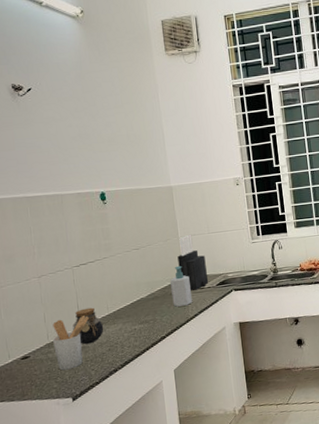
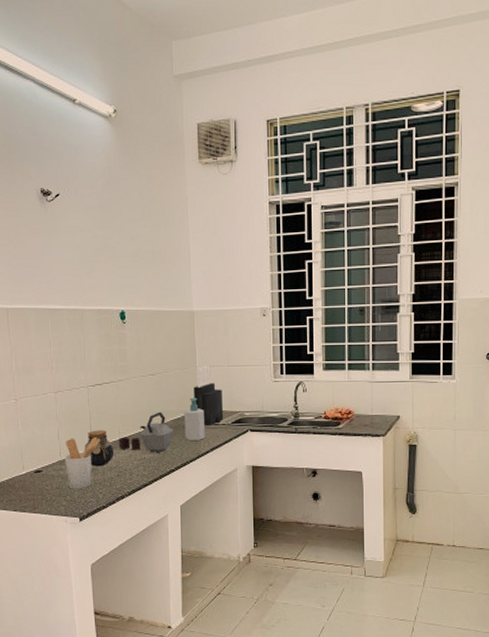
kettle: none [108,283,162,324] -> present [119,411,173,452]

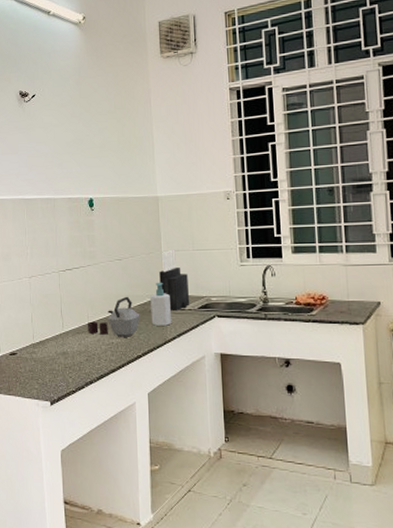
utensil holder: present [65,437,100,489] -> none [37,321,70,373]
jar: present [84,430,114,467] -> none [55,314,83,351]

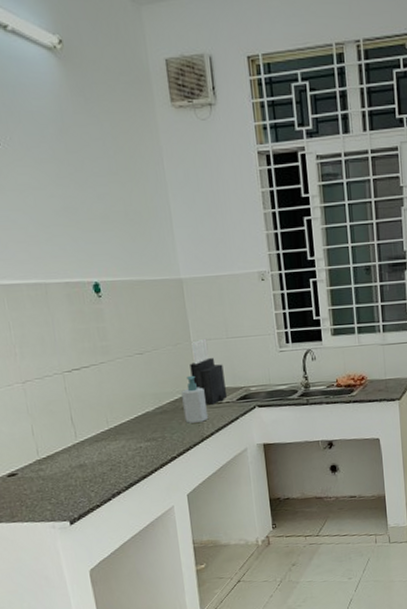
kettle: present [88,296,140,337] -> none [108,394,171,440]

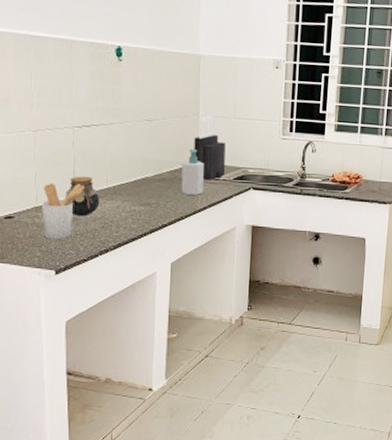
utensil holder: none [43,430,86,491] -> present [42,183,85,240]
jar: none [66,420,104,463] -> present [65,176,100,217]

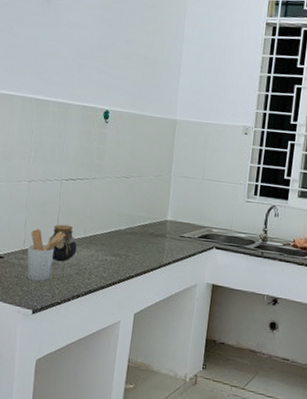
soap bottle: present [181,148,205,195] -> none [149,205,172,250]
knife block: present [194,115,226,180] -> none [164,175,193,237]

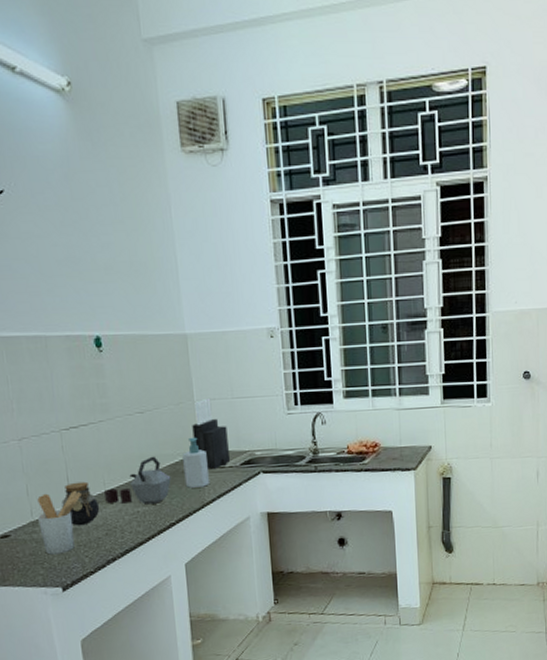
kettle: none [83,215,139,256] -> present [104,456,171,505]
soap bottle: none [149,205,172,250] -> present [182,437,211,488]
knife block: none [164,175,193,237] -> present [192,397,231,469]

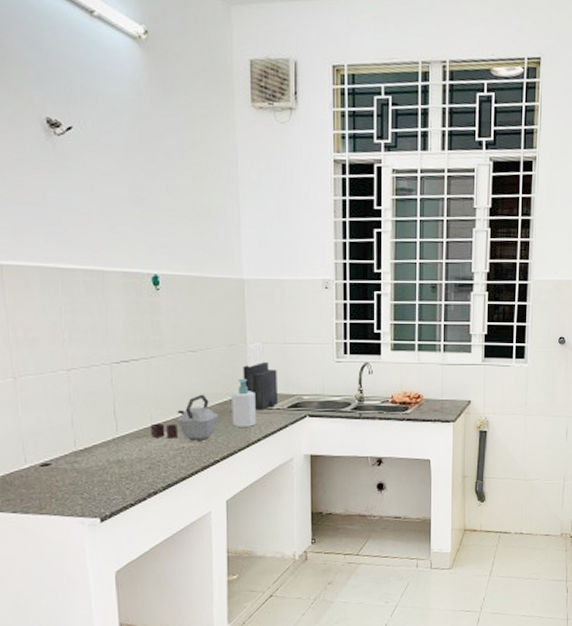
utensil holder: present [37,491,82,555] -> none [81,424,127,485]
jar: present [61,481,100,526] -> none [106,415,145,458]

